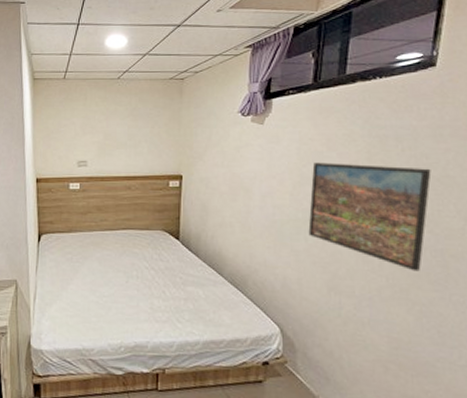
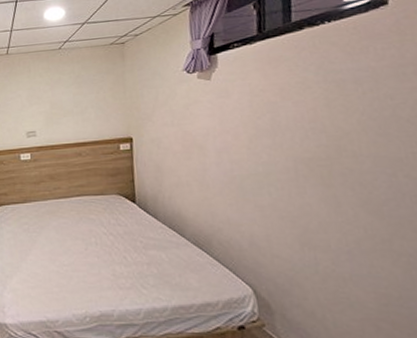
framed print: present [308,162,432,272] -> none [267,109,402,220]

